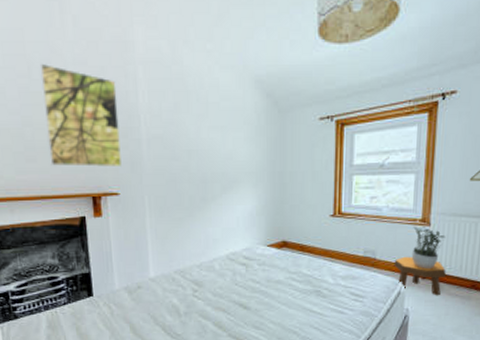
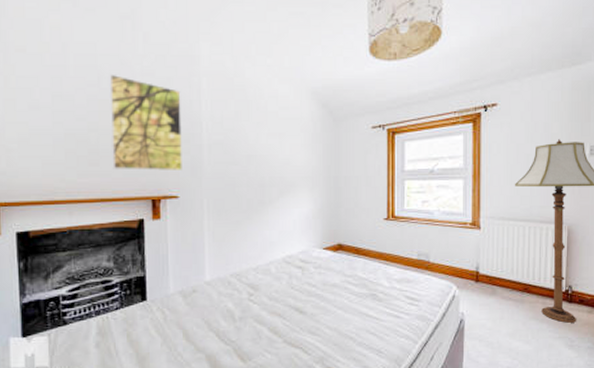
footstool: present [394,256,447,296] -> none [447,259,499,300]
potted plant: present [411,227,446,269] -> none [464,230,496,272]

